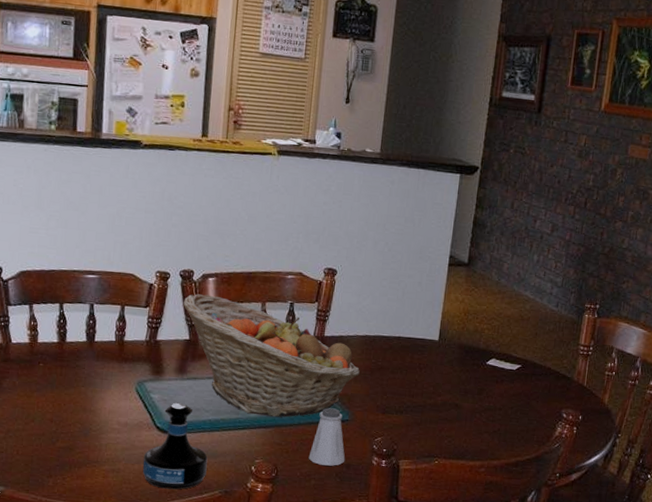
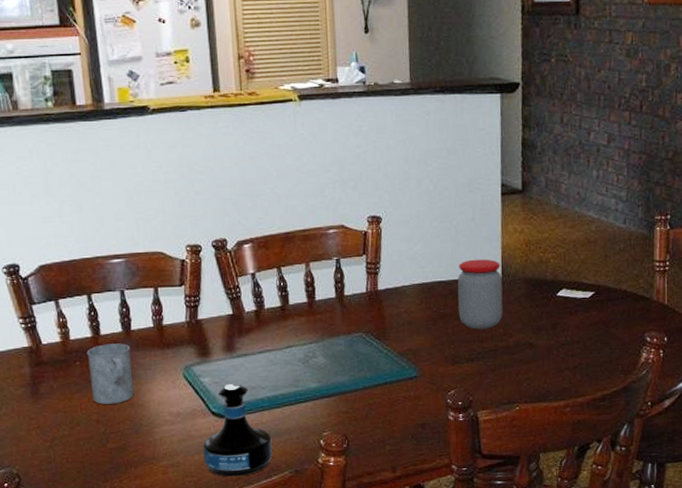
mug: none [50,350,92,407] -> present [86,343,134,404]
fruit basket: present [183,294,360,417] -> none [220,263,422,385]
saltshaker: present [308,408,346,466] -> none [379,366,419,429]
jar: none [394,320,439,386] -> present [458,259,503,330]

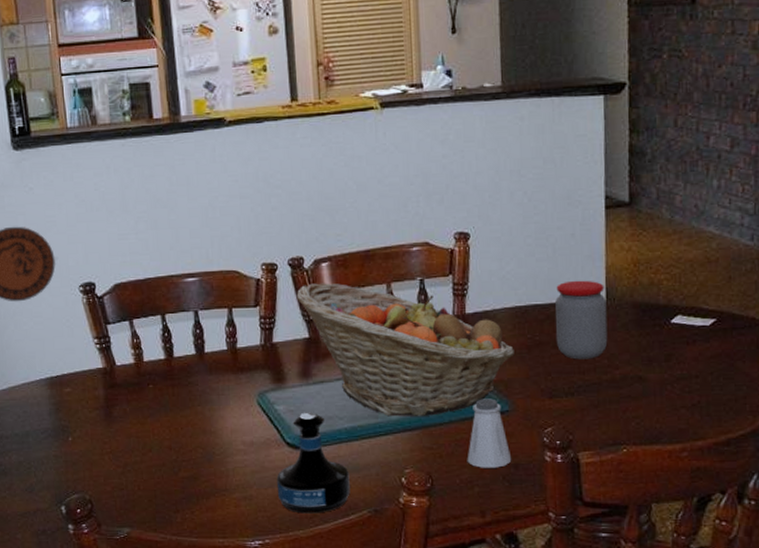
mug: present [86,343,134,404] -> none [160,366,207,430]
fruit basket: none [220,263,422,385] -> present [296,283,514,417]
saltshaker: none [379,366,419,429] -> present [467,398,512,468]

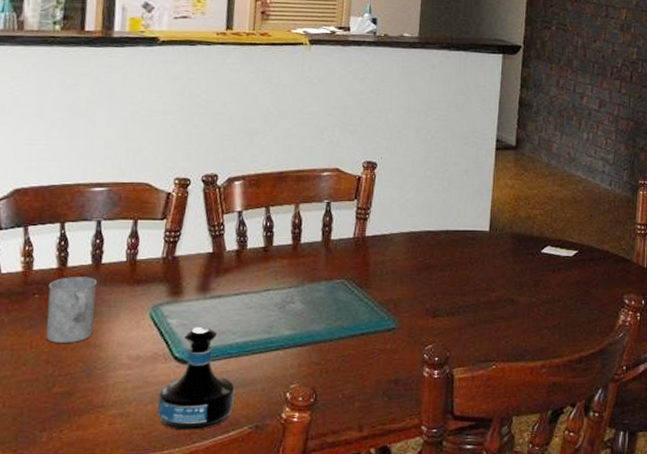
mug: none [160,366,207,430] -> present [46,277,98,343]
fruit basket: present [296,283,514,417] -> none [205,200,406,332]
saltshaker: present [467,398,512,468] -> none [351,316,393,383]
jar: present [555,280,608,360] -> none [443,211,490,282]

